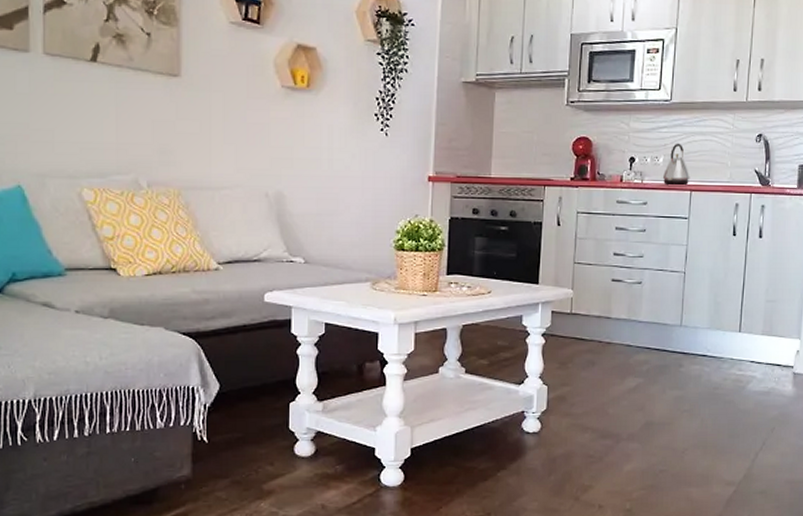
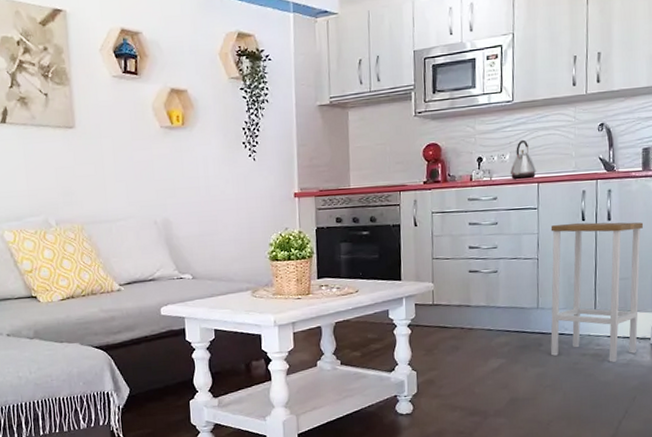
bar stool: none [690,237,795,391] -> present [550,222,644,363]

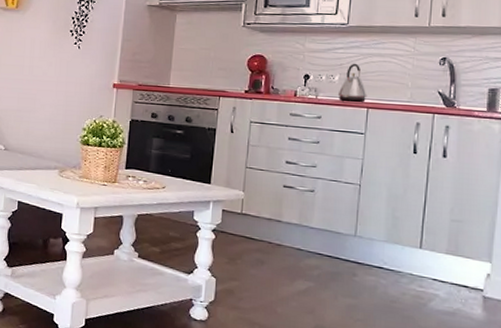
bar stool: present [550,222,644,363] -> none [365,153,485,309]

